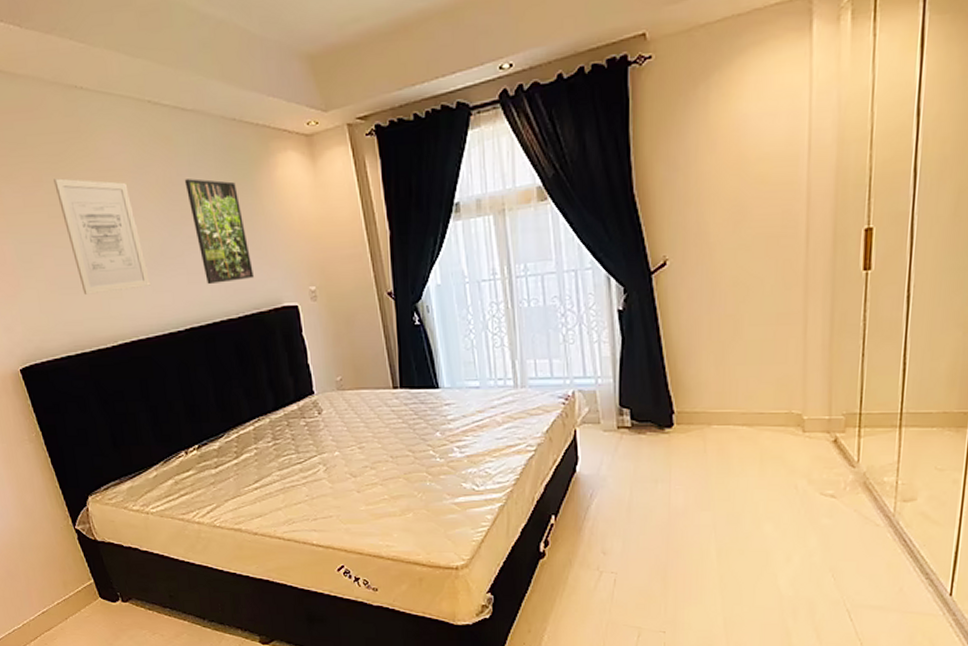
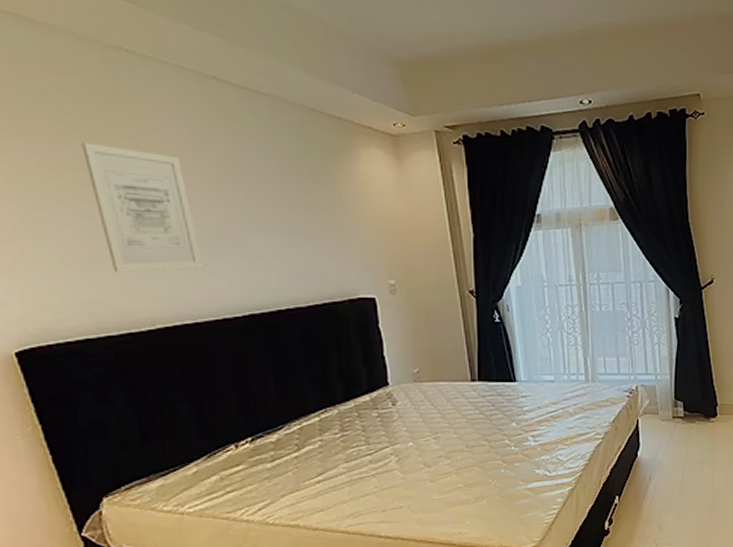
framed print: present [184,178,254,285] -> none [252,162,327,271]

